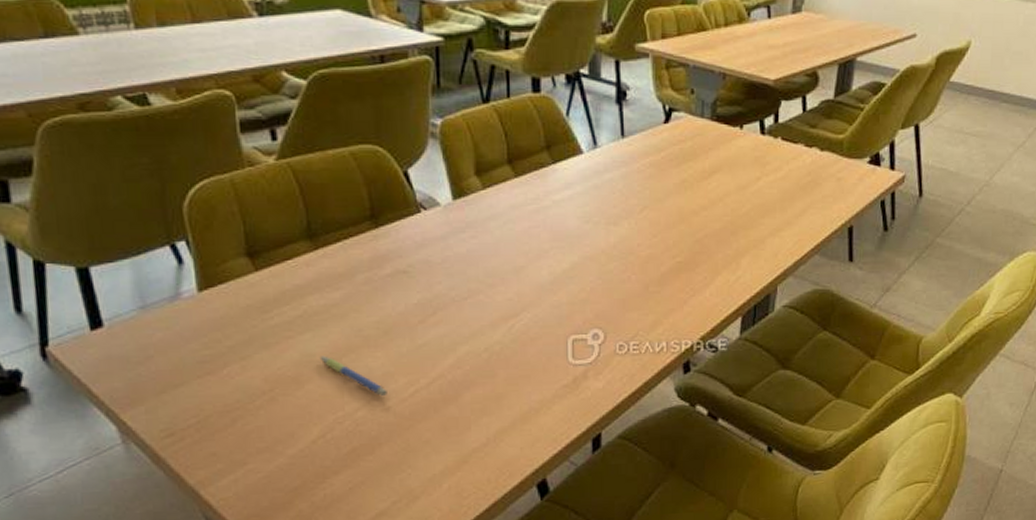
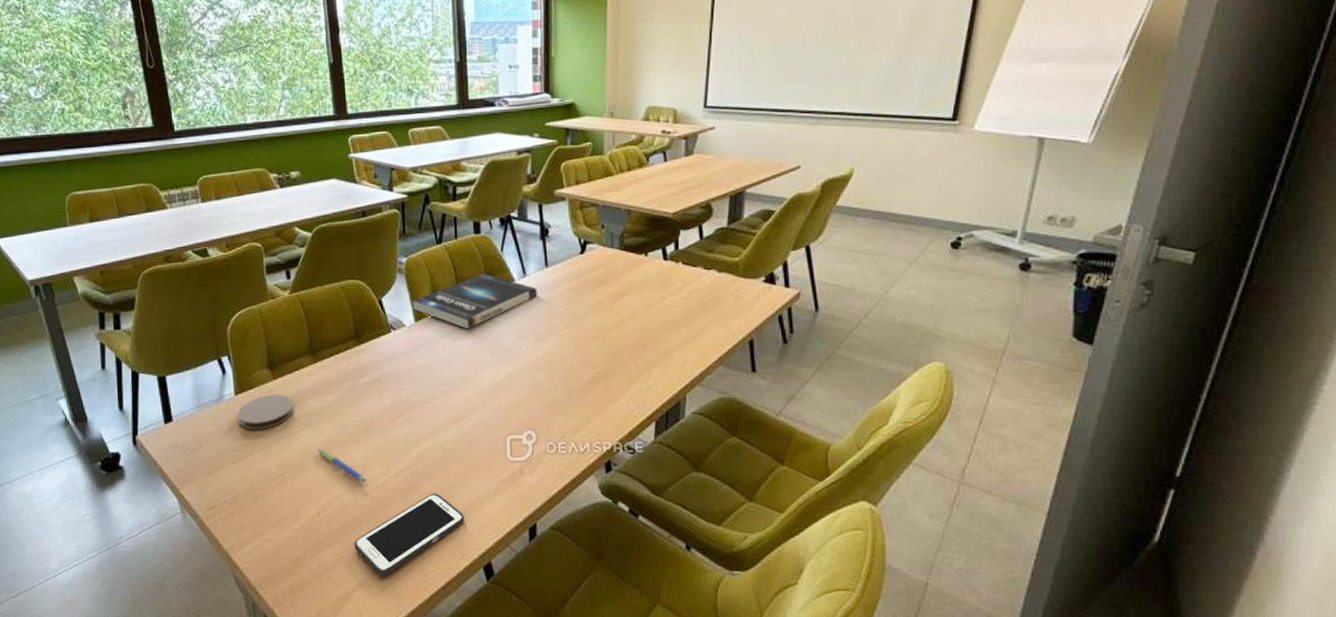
coaster: none [202,290,286,336] -> present [237,394,294,430]
cell phone: none [371,404,514,503] -> present [354,493,464,576]
book: none [449,142,610,210] -> present [412,273,537,329]

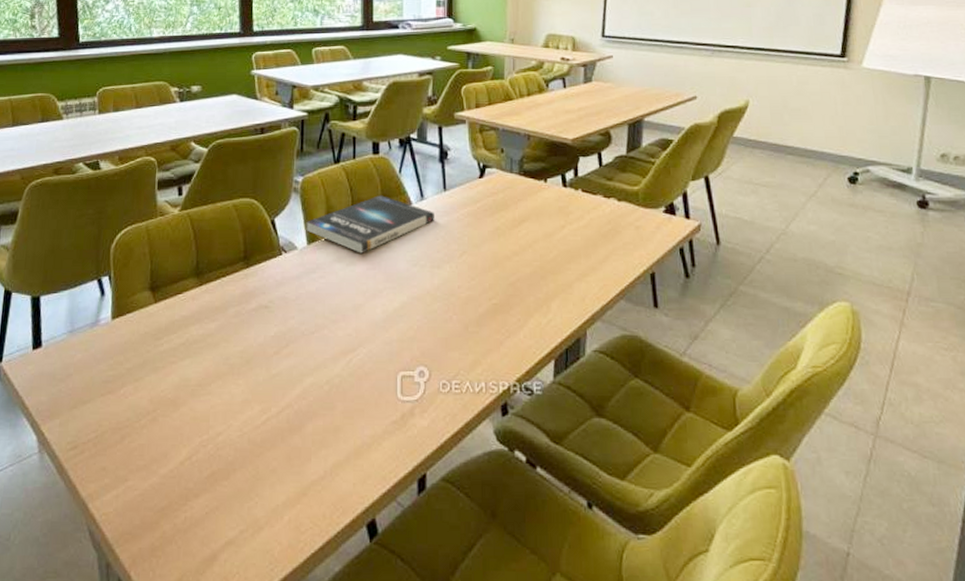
coaster: present [237,394,294,430] -> none [112,319,173,359]
pen: present [317,448,366,484] -> none [194,381,244,423]
cell phone: present [354,493,464,576] -> none [225,436,348,533]

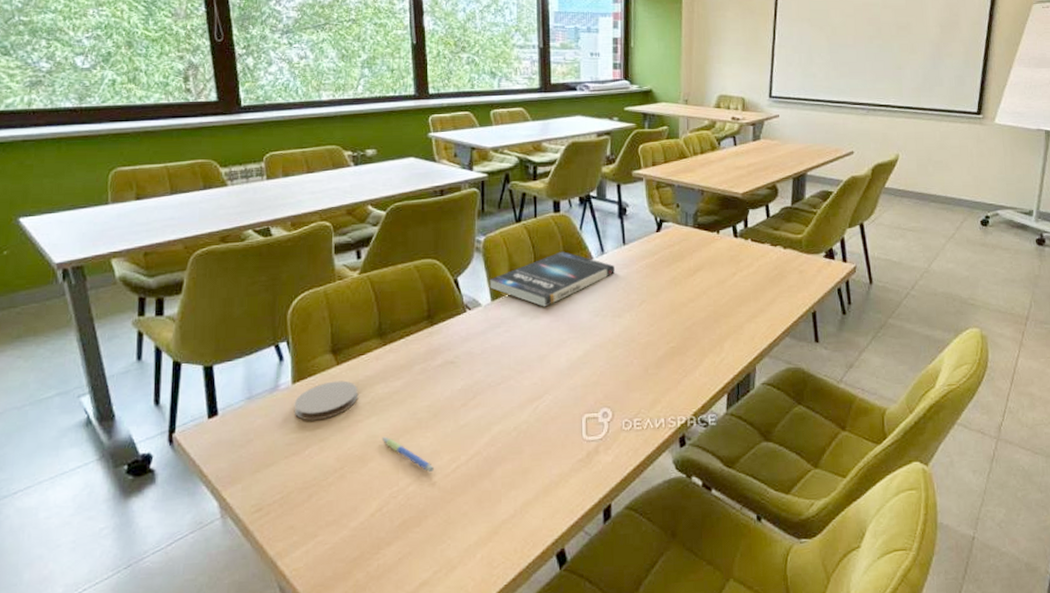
coaster: none [112,319,173,359] -> present [294,380,358,421]
pen: none [194,381,244,423] -> present [381,436,434,473]

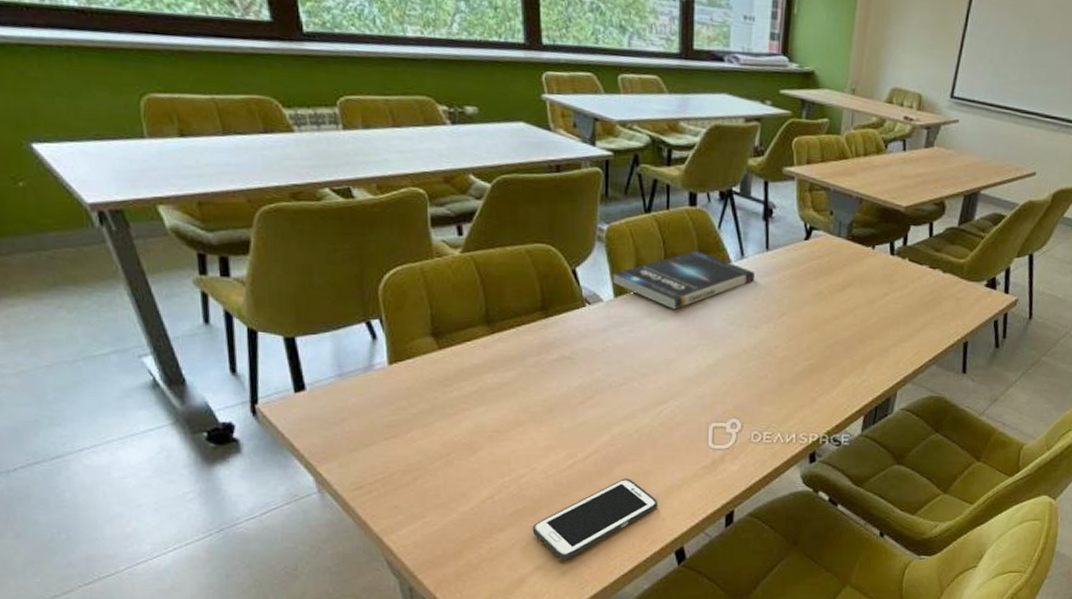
coaster: present [294,380,358,421] -> none [392,366,464,405]
pen: present [381,436,434,473] -> none [491,427,549,467]
cell phone: none [418,479,537,573] -> present [532,478,658,560]

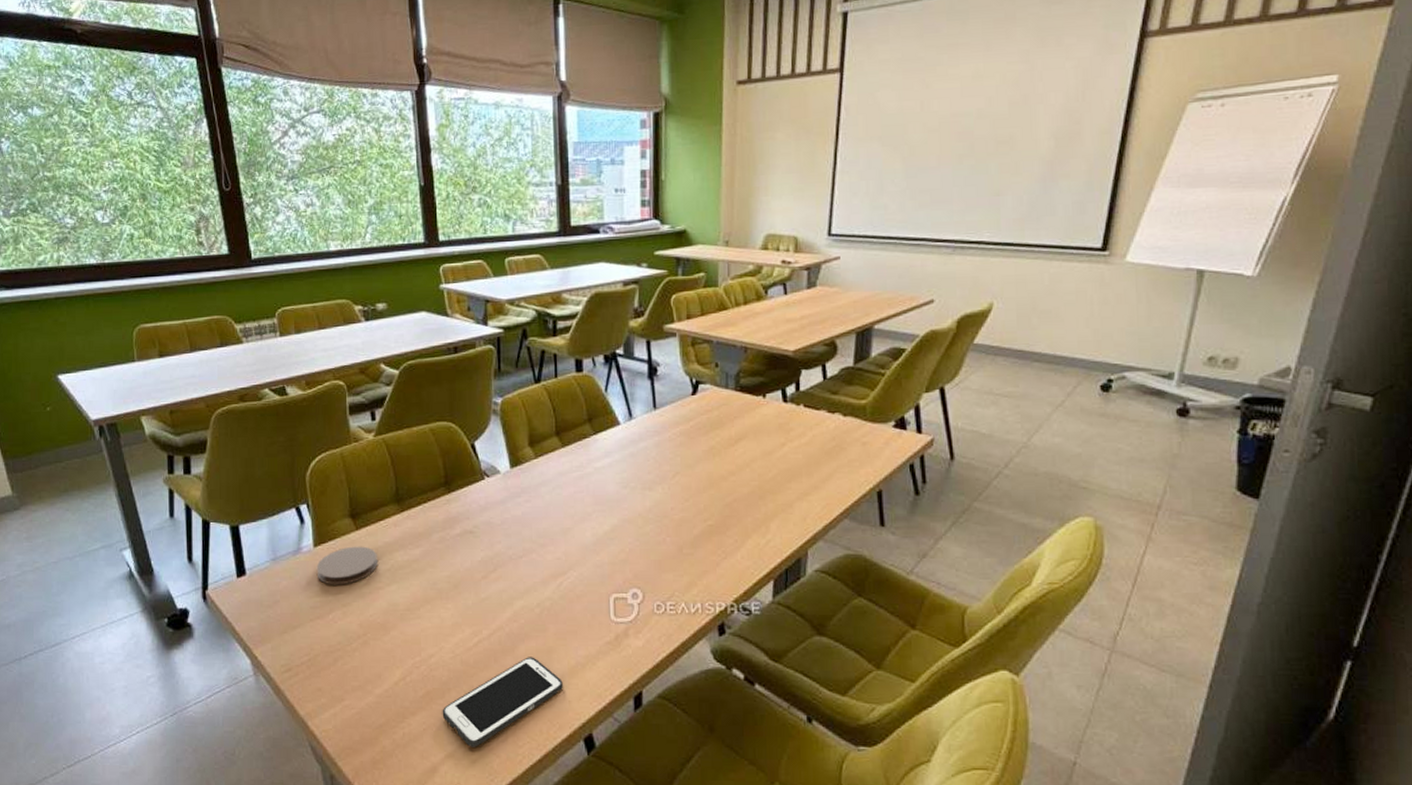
coaster: none [392,366,464,405] -> present [316,546,377,585]
book: present [612,250,755,310] -> none [508,416,644,476]

